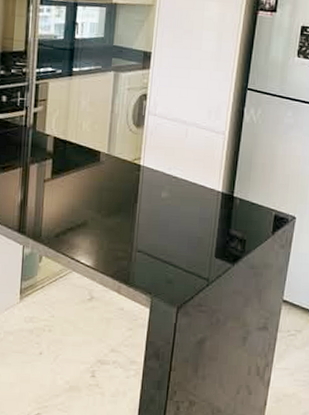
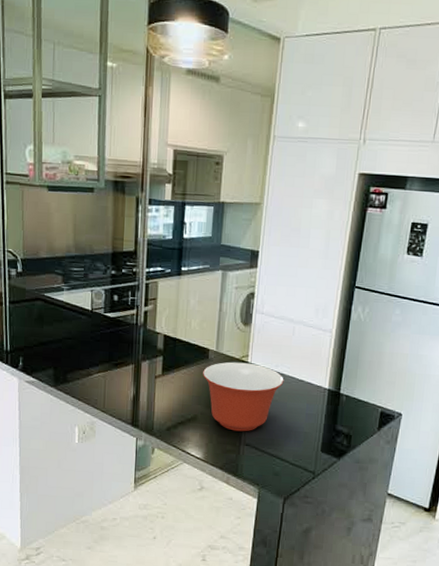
mixing bowl: none [94,164,177,238] -> present [203,362,284,432]

